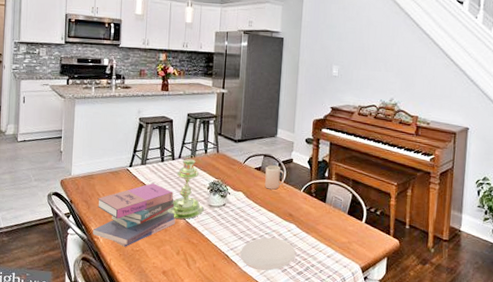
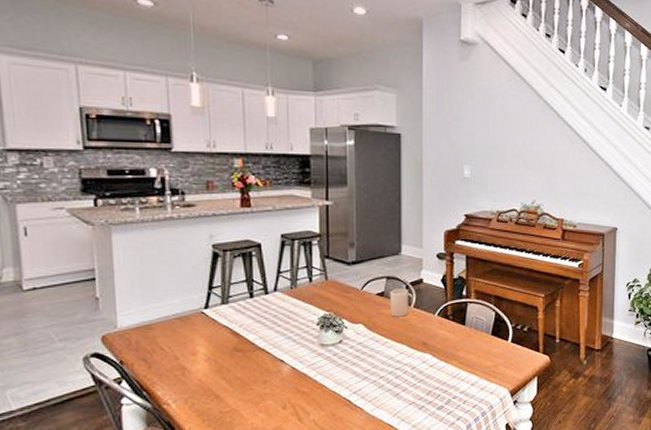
books: present [92,182,176,247] -> none [158,325,278,410]
candlestick: present [167,159,204,220] -> none [264,291,314,367]
plate: present [240,237,296,271] -> none [366,372,434,411]

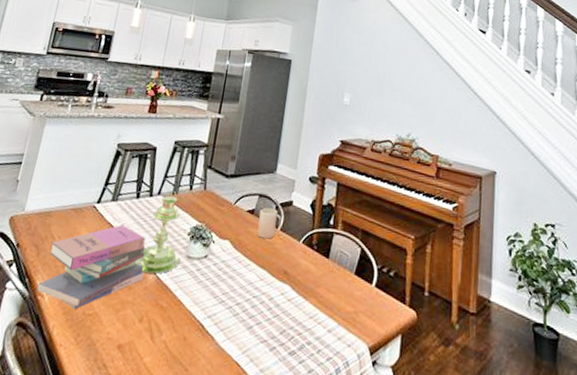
books: none [158,325,278,410] -> present [36,224,146,309]
candlestick: none [264,291,314,367] -> present [134,196,181,275]

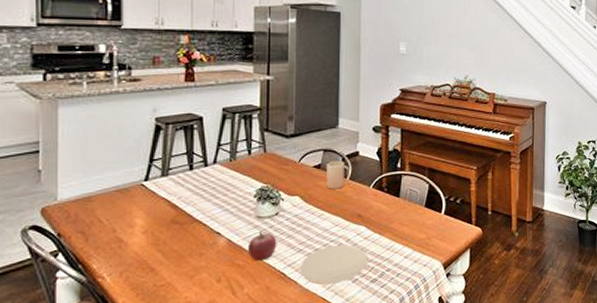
books: present [36,224,146,309] -> none [94,197,214,283]
candlestick: present [134,196,181,275] -> none [201,164,250,239]
fruit: none [172,273,202,306] -> present [247,232,277,261]
plate: none [218,302,289,349] -> present [300,245,368,285]

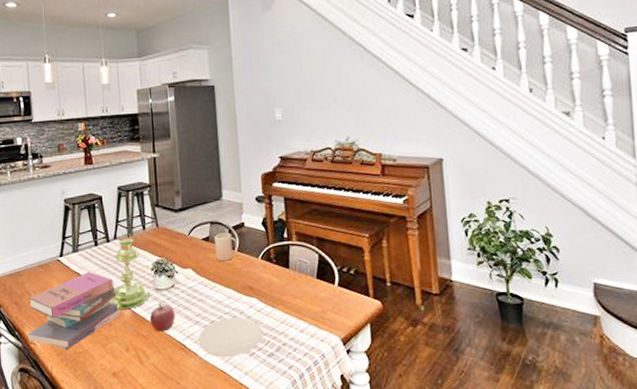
books: none [94,197,214,283] -> present [27,271,120,350]
candlestick: none [201,164,250,239] -> present [108,239,150,310]

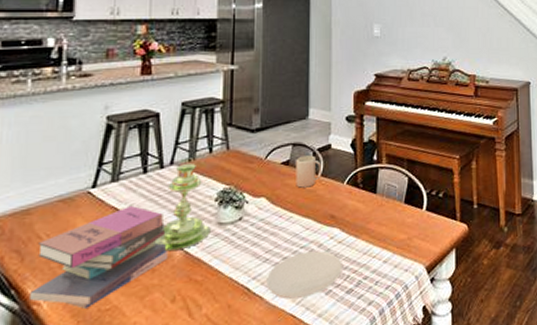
fruit: present [149,304,176,332] -> none [206,240,241,275]

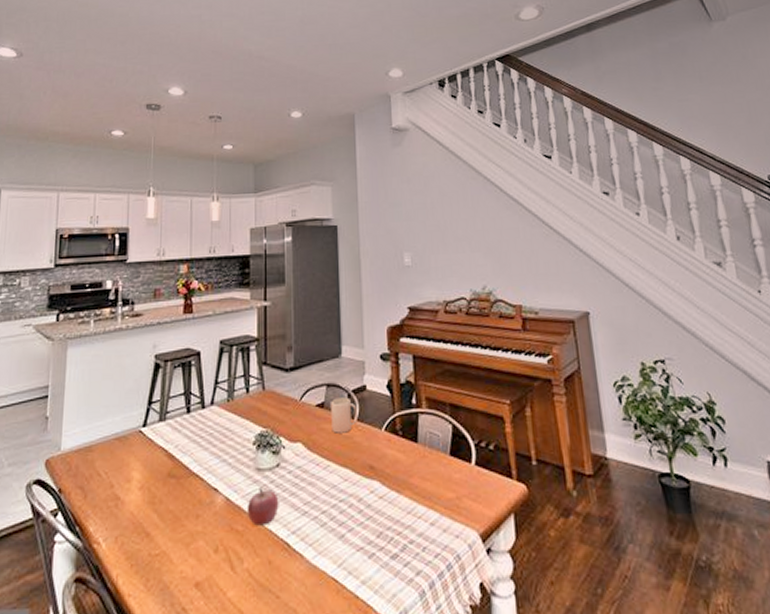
books: present [28,205,169,309] -> none [90,445,211,552]
candlestick: present [154,164,211,252] -> none [197,404,250,497]
fruit: none [206,240,241,275] -> present [247,488,279,526]
plate: present [267,250,342,299] -> none [306,506,385,560]

